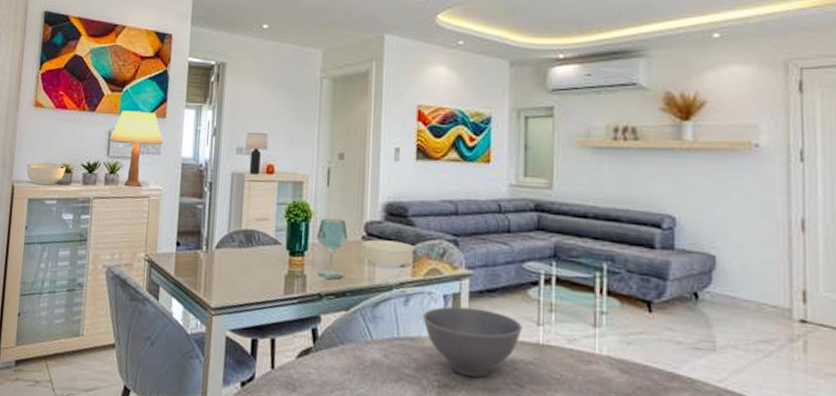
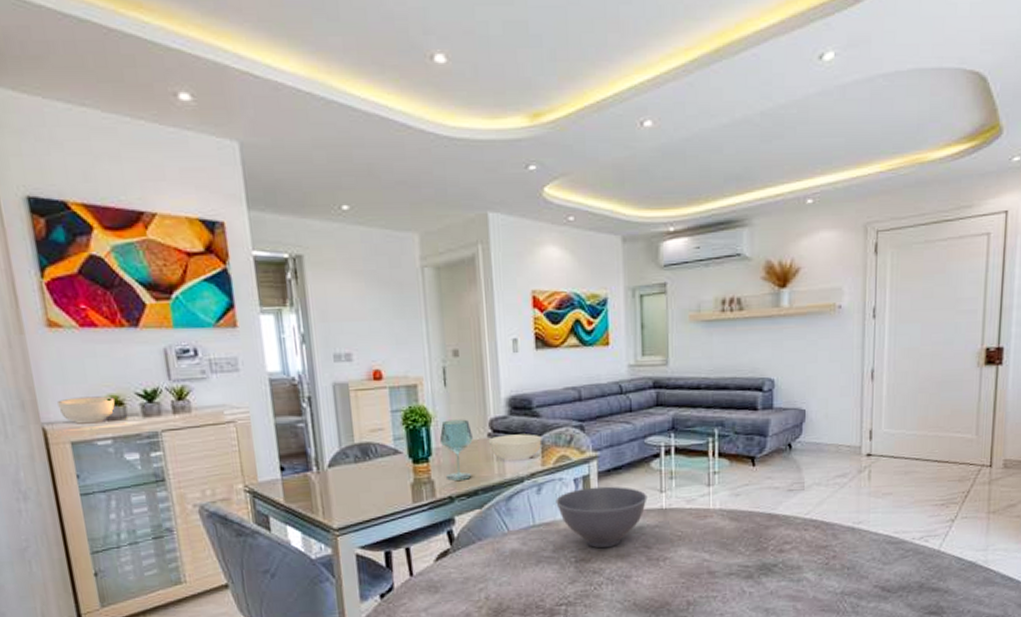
table lamp: present [109,108,163,188] -> none [166,318,240,413]
table lamp: present [244,131,269,175] -> none [342,334,371,383]

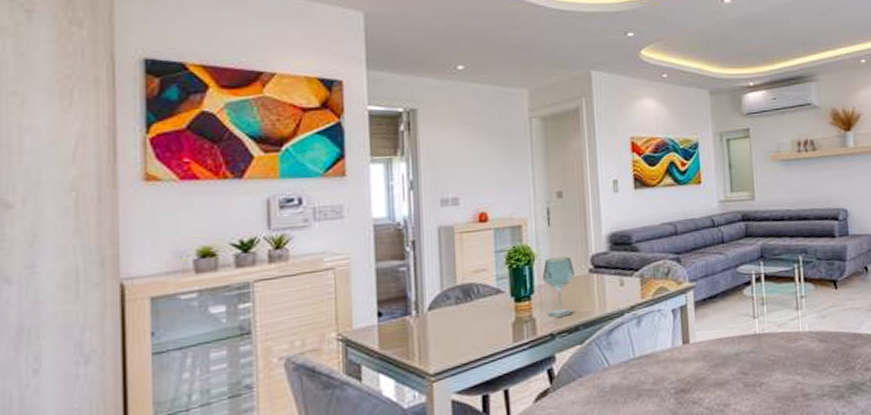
bowl: present [57,396,116,424] -> none [143,247,208,278]
bowl: present [488,433,542,463] -> none [589,268,641,296]
bowl: present [556,486,647,549] -> none [655,314,742,378]

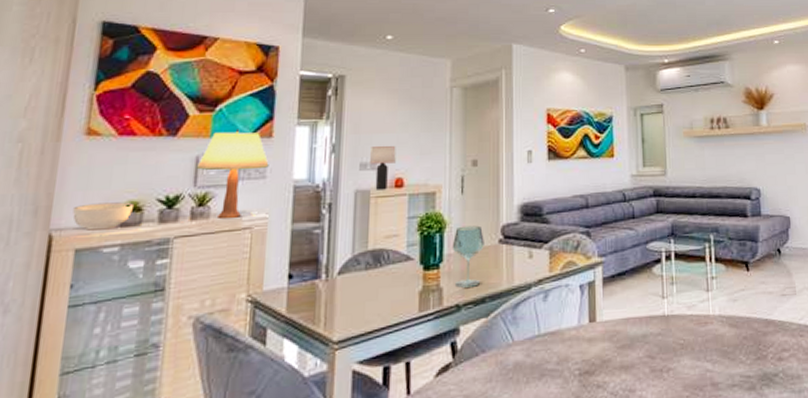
bowl: none [143,247,208,278] -> present [72,202,135,231]
table lamp: none [268,168,345,262] -> present [196,129,269,220]
table lamp: none [449,180,478,226] -> present [369,145,396,190]

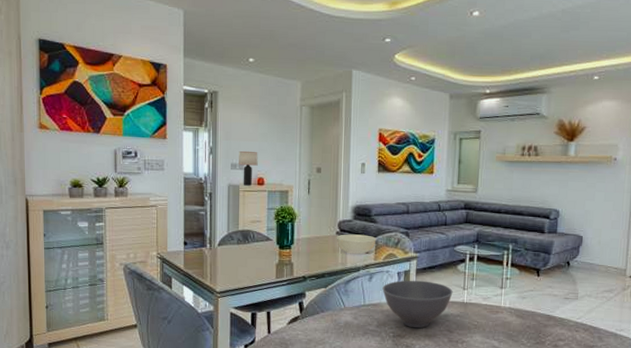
bowl: present [72,202,135,231] -> none [38,179,77,199]
table lamp: present [196,129,269,220] -> none [115,130,165,199]
wine glass: present [452,225,484,288] -> none [300,219,325,265]
bowl: none [499,240,551,269] -> present [336,234,377,256]
bowl: none [561,292,650,360] -> present [382,280,453,329]

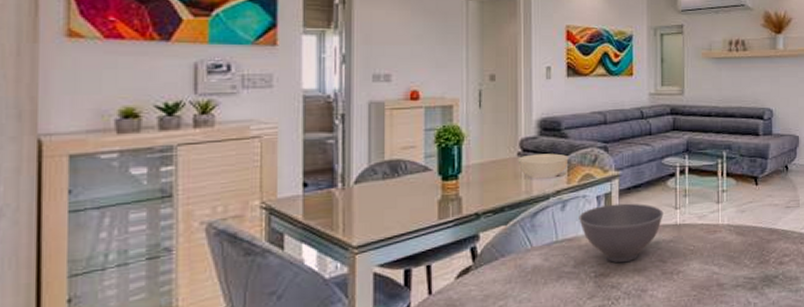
table lamp: present [238,150,258,186] -> none [382,57,410,102]

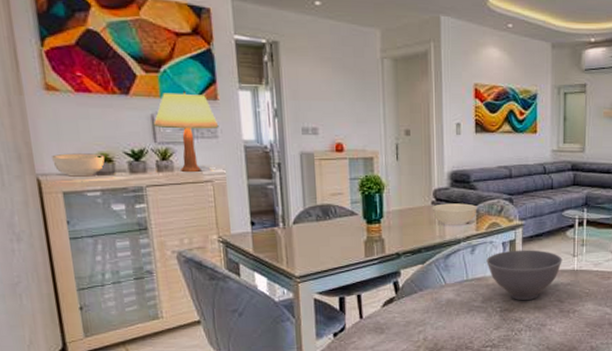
bowl: none [62,108,131,136] -> present [52,153,106,177]
table lamp: none [195,35,275,128] -> present [153,90,219,173]

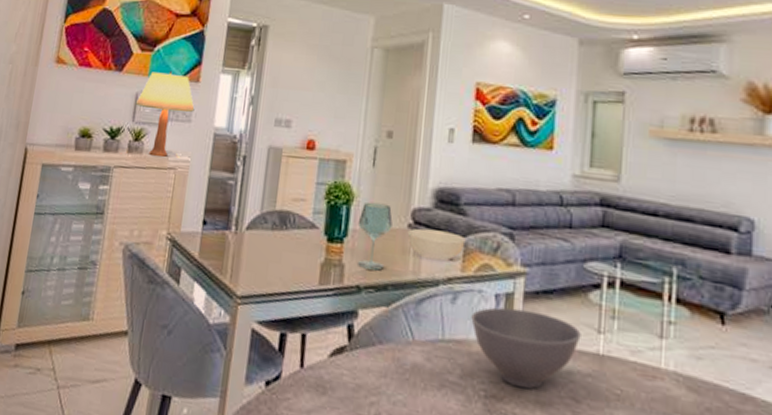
bowl: present [52,153,106,177] -> none [42,125,87,151]
wine glass: none [390,188,419,240] -> present [356,202,393,271]

